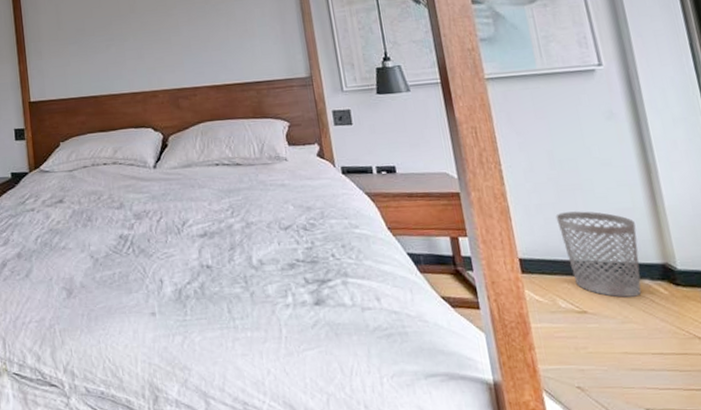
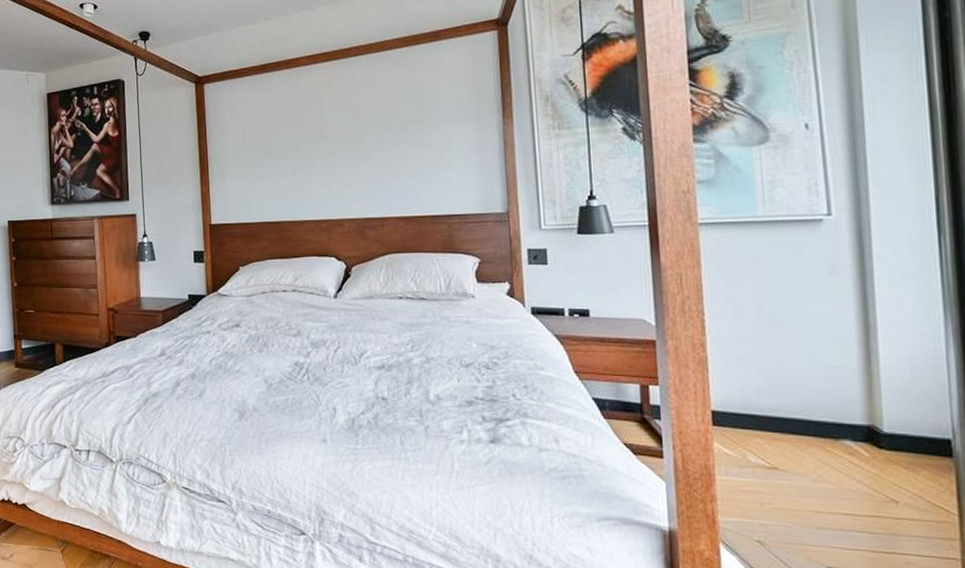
wastebasket: present [555,211,642,298] -> none [757,367,844,457]

